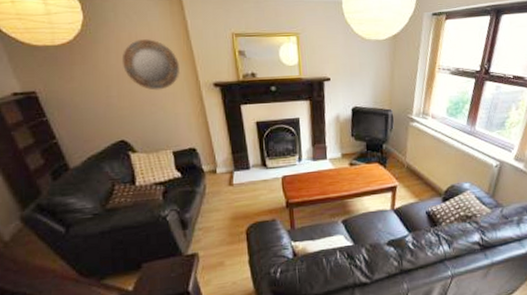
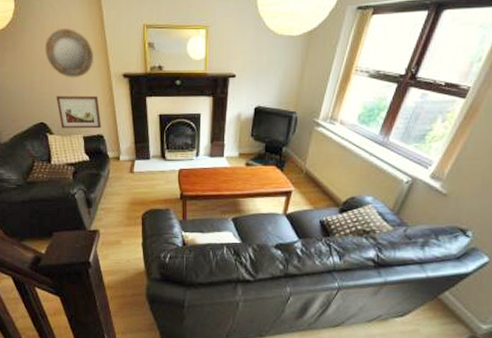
wall art: none [138,107,194,145] -> present [56,95,102,129]

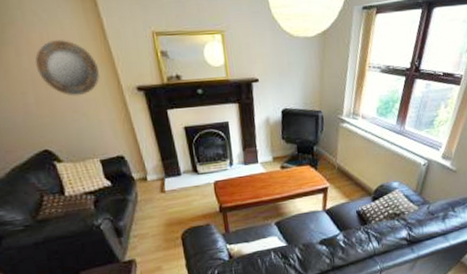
wall art: present [56,95,102,129] -> none [59,113,121,154]

